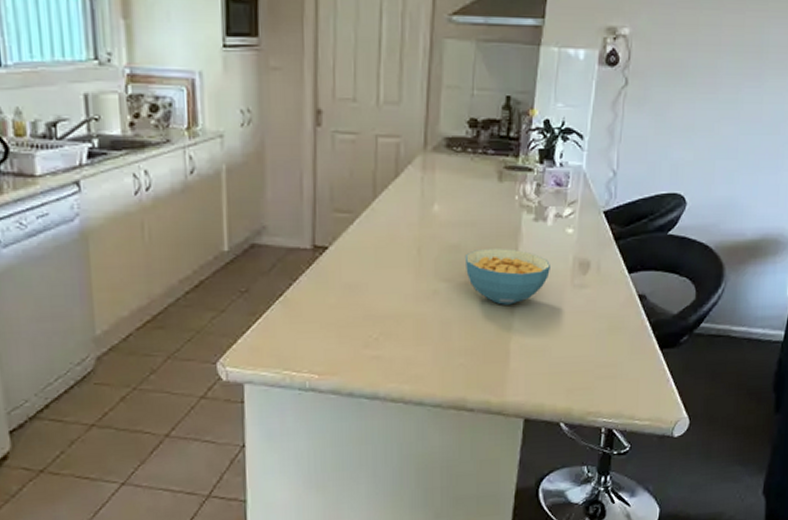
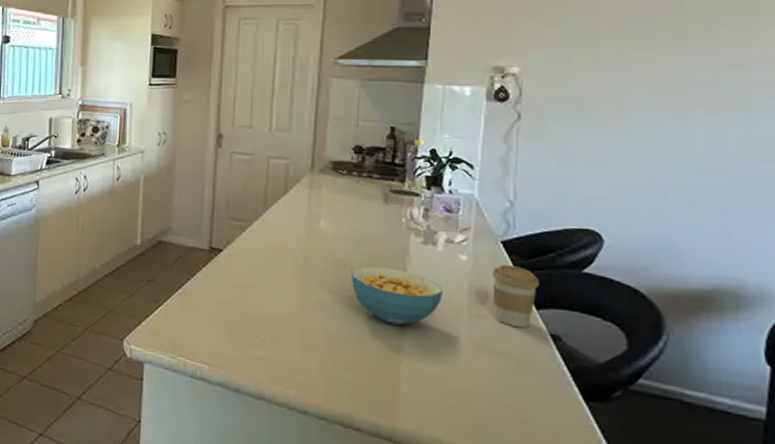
coffee cup: none [593,233,633,293] -> present [491,264,539,328]

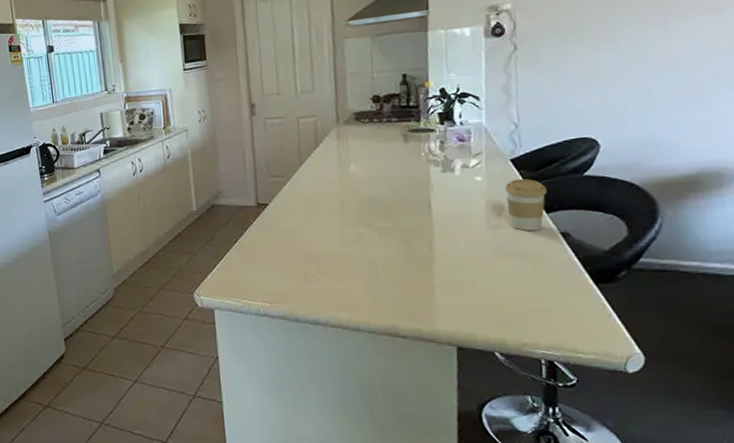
cereal bowl: present [350,266,443,326] -> none [382,197,464,245]

